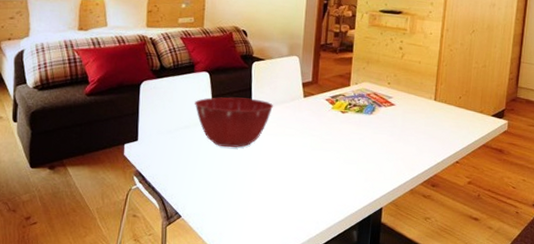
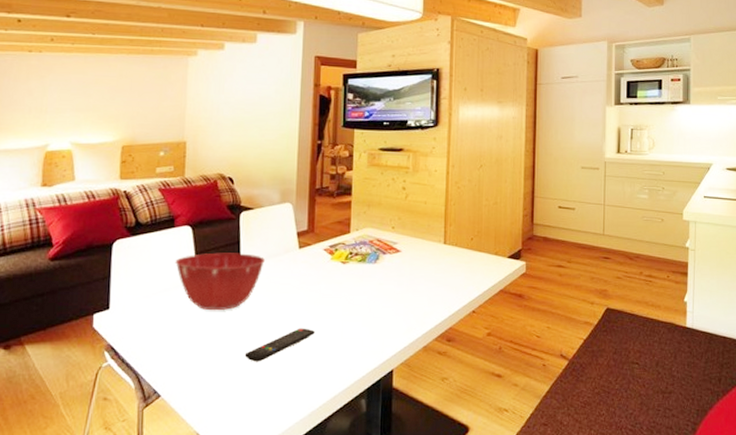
remote control: none [253,167,315,194] -> present [244,328,315,362]

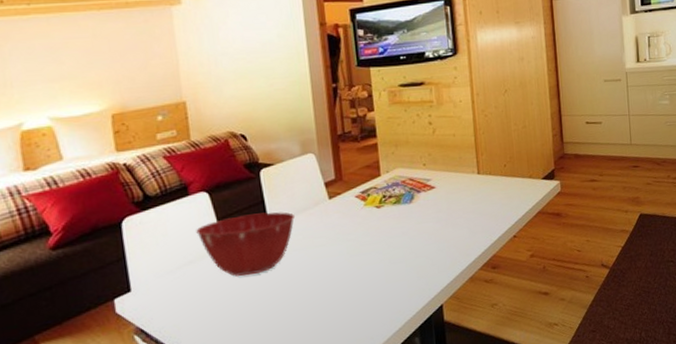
remote control: present [244,328,315,362] -> none [288,278,358,320]

